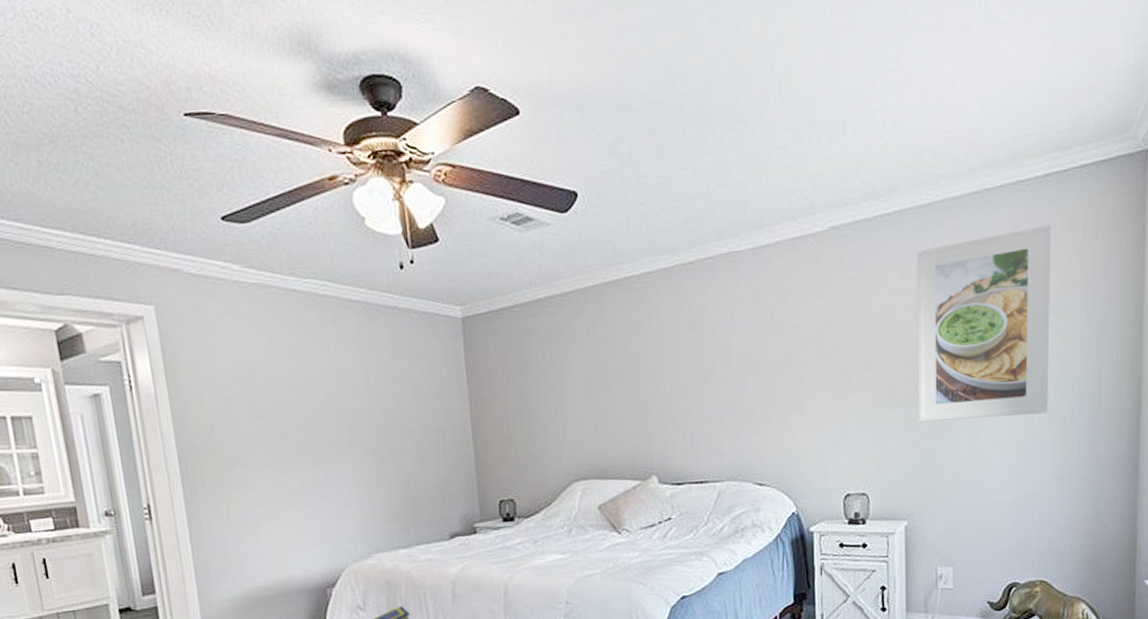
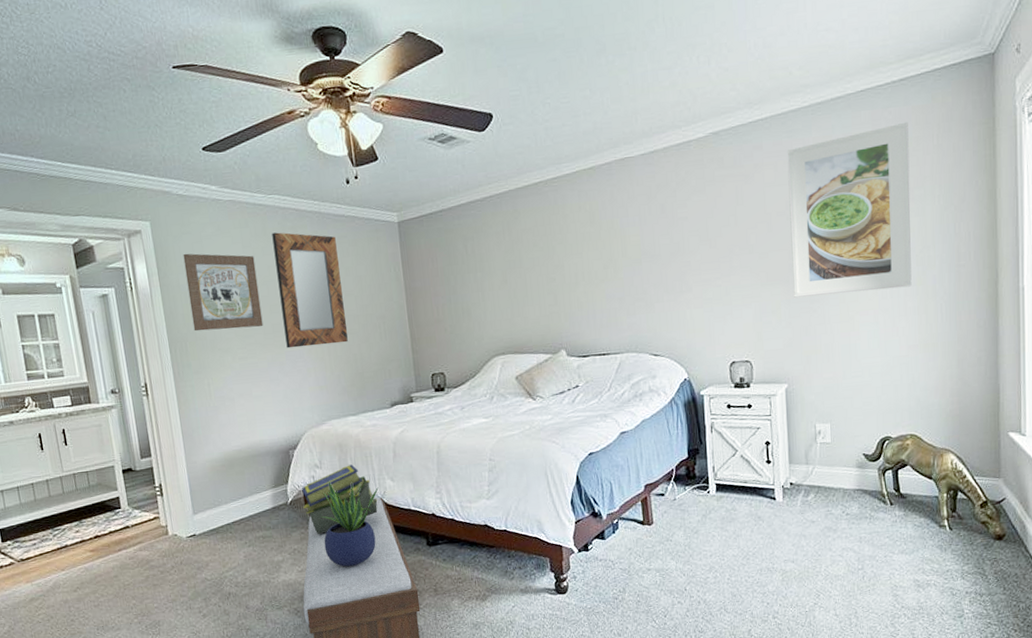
wall art: none [196,346,296,443] -> present [183,253,263,332]
home mirror: none [307,324,399,466] -> present [272,232,348,349]

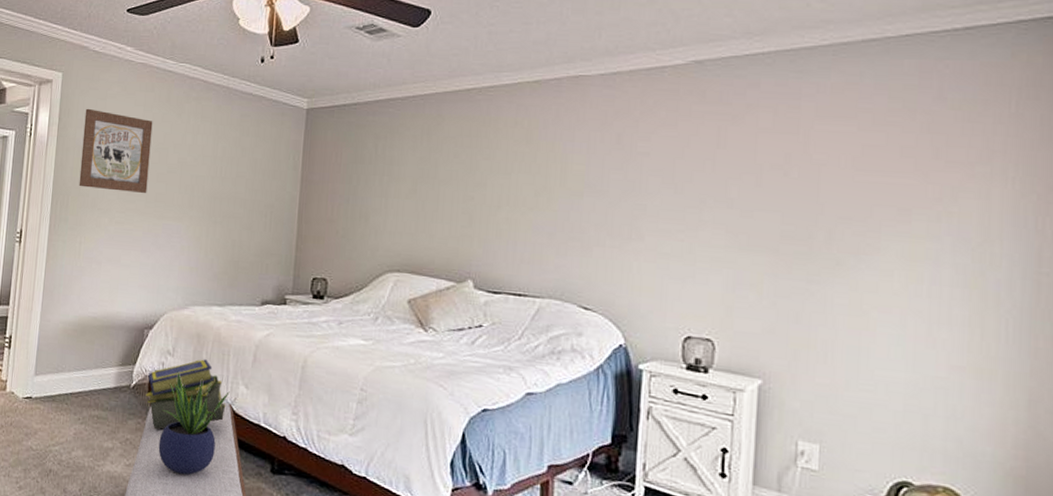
home mirror: present [272,232,348,349] -> none [165,101,238,226]
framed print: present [787,122,912,298] -> none [784,79,973,288]

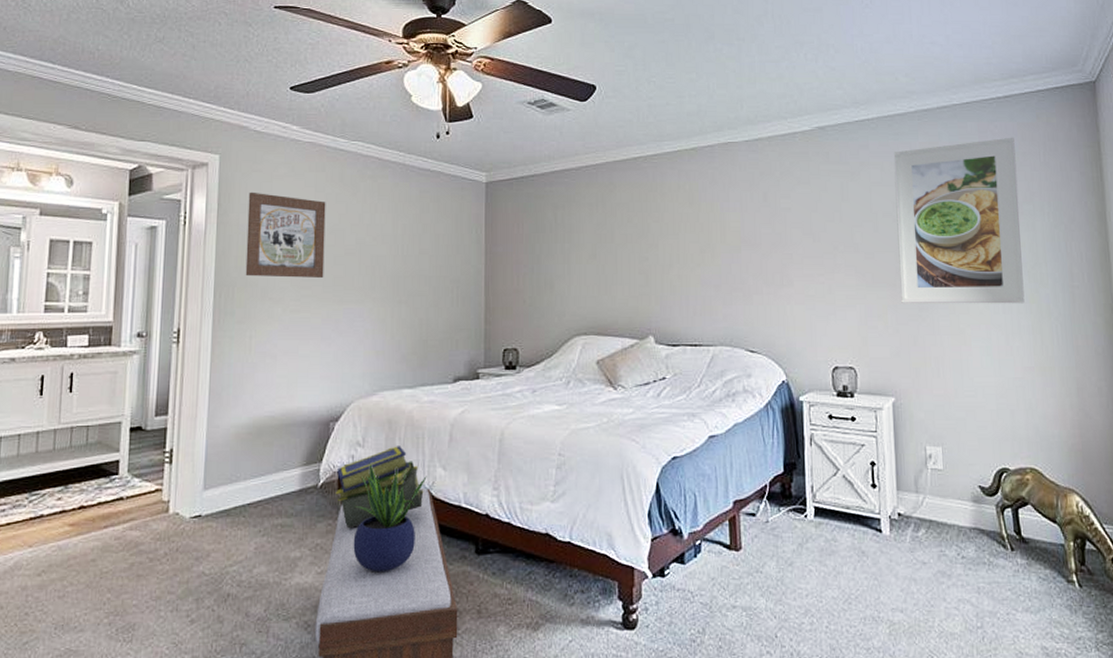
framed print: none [784,79,973,288] -> present [893,137,1025,304]

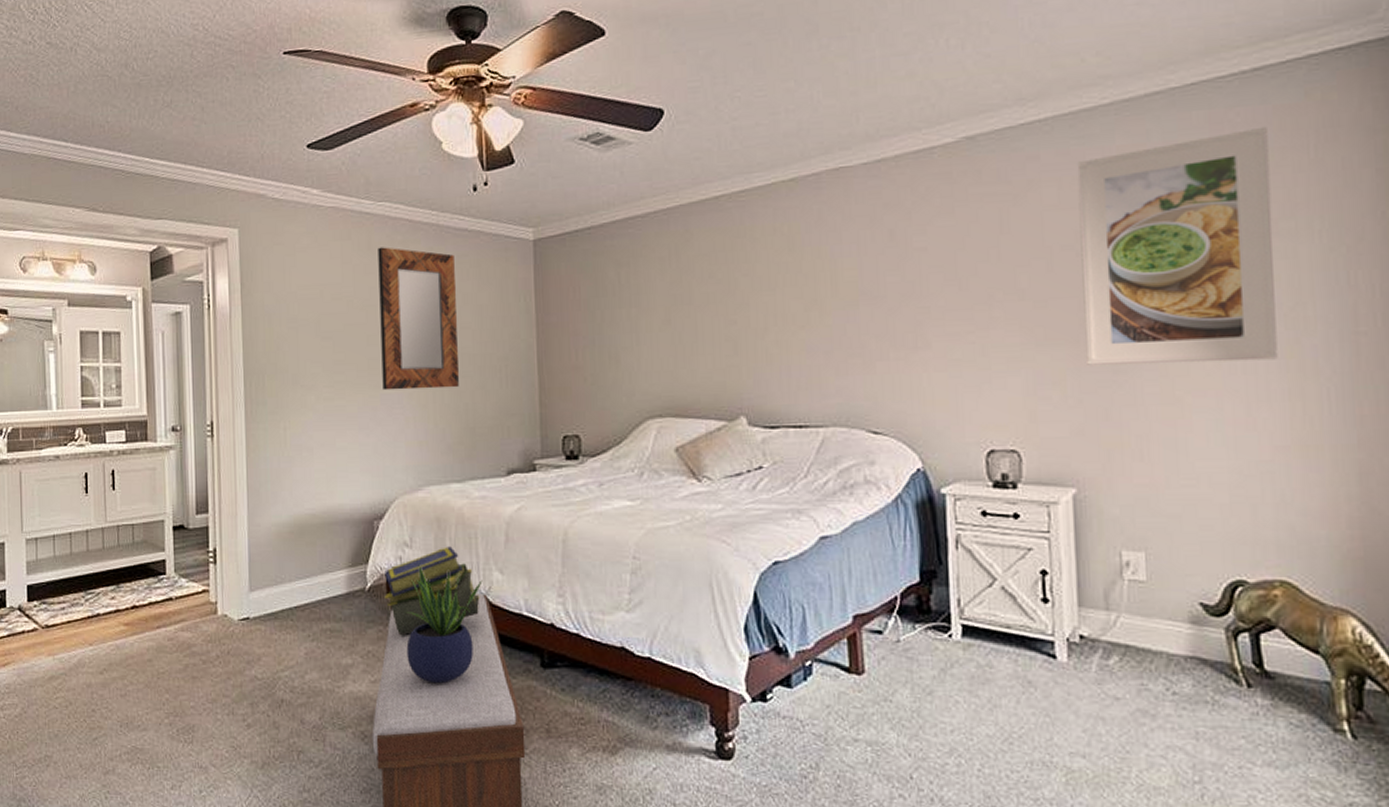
wall art: present [245,192,326,278] -> none [271,267,357,362]
home mirror: none [346,180,418,305] -> present [378,247,460,391]

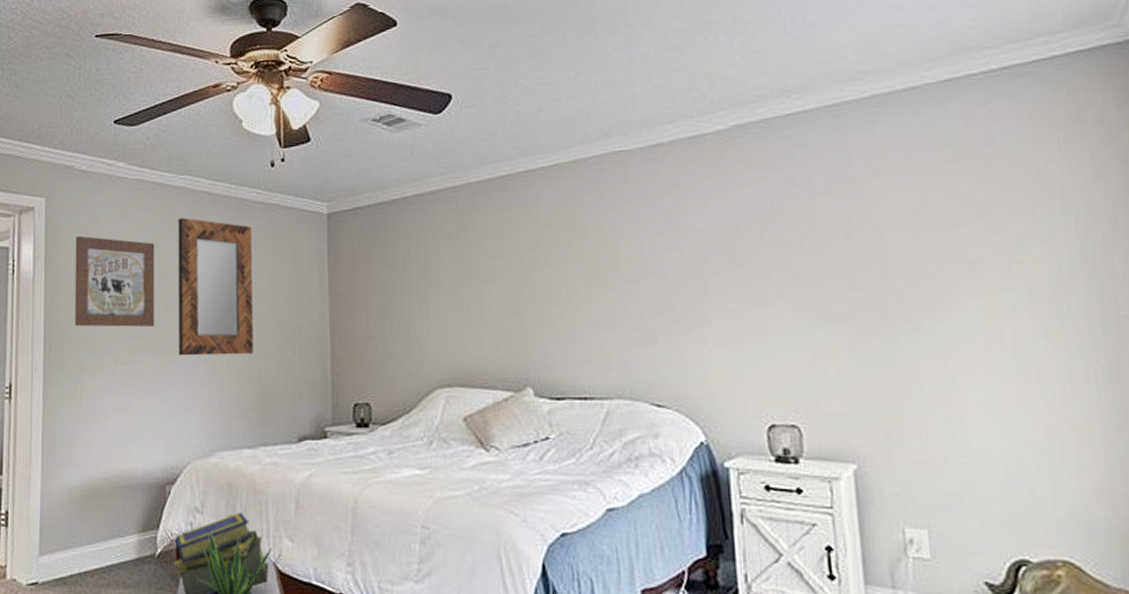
wall art: none [271,267,357,362] -> present [74,235,155,327]
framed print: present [1077,126,1278,365] -> none [842,120,1044,344]

